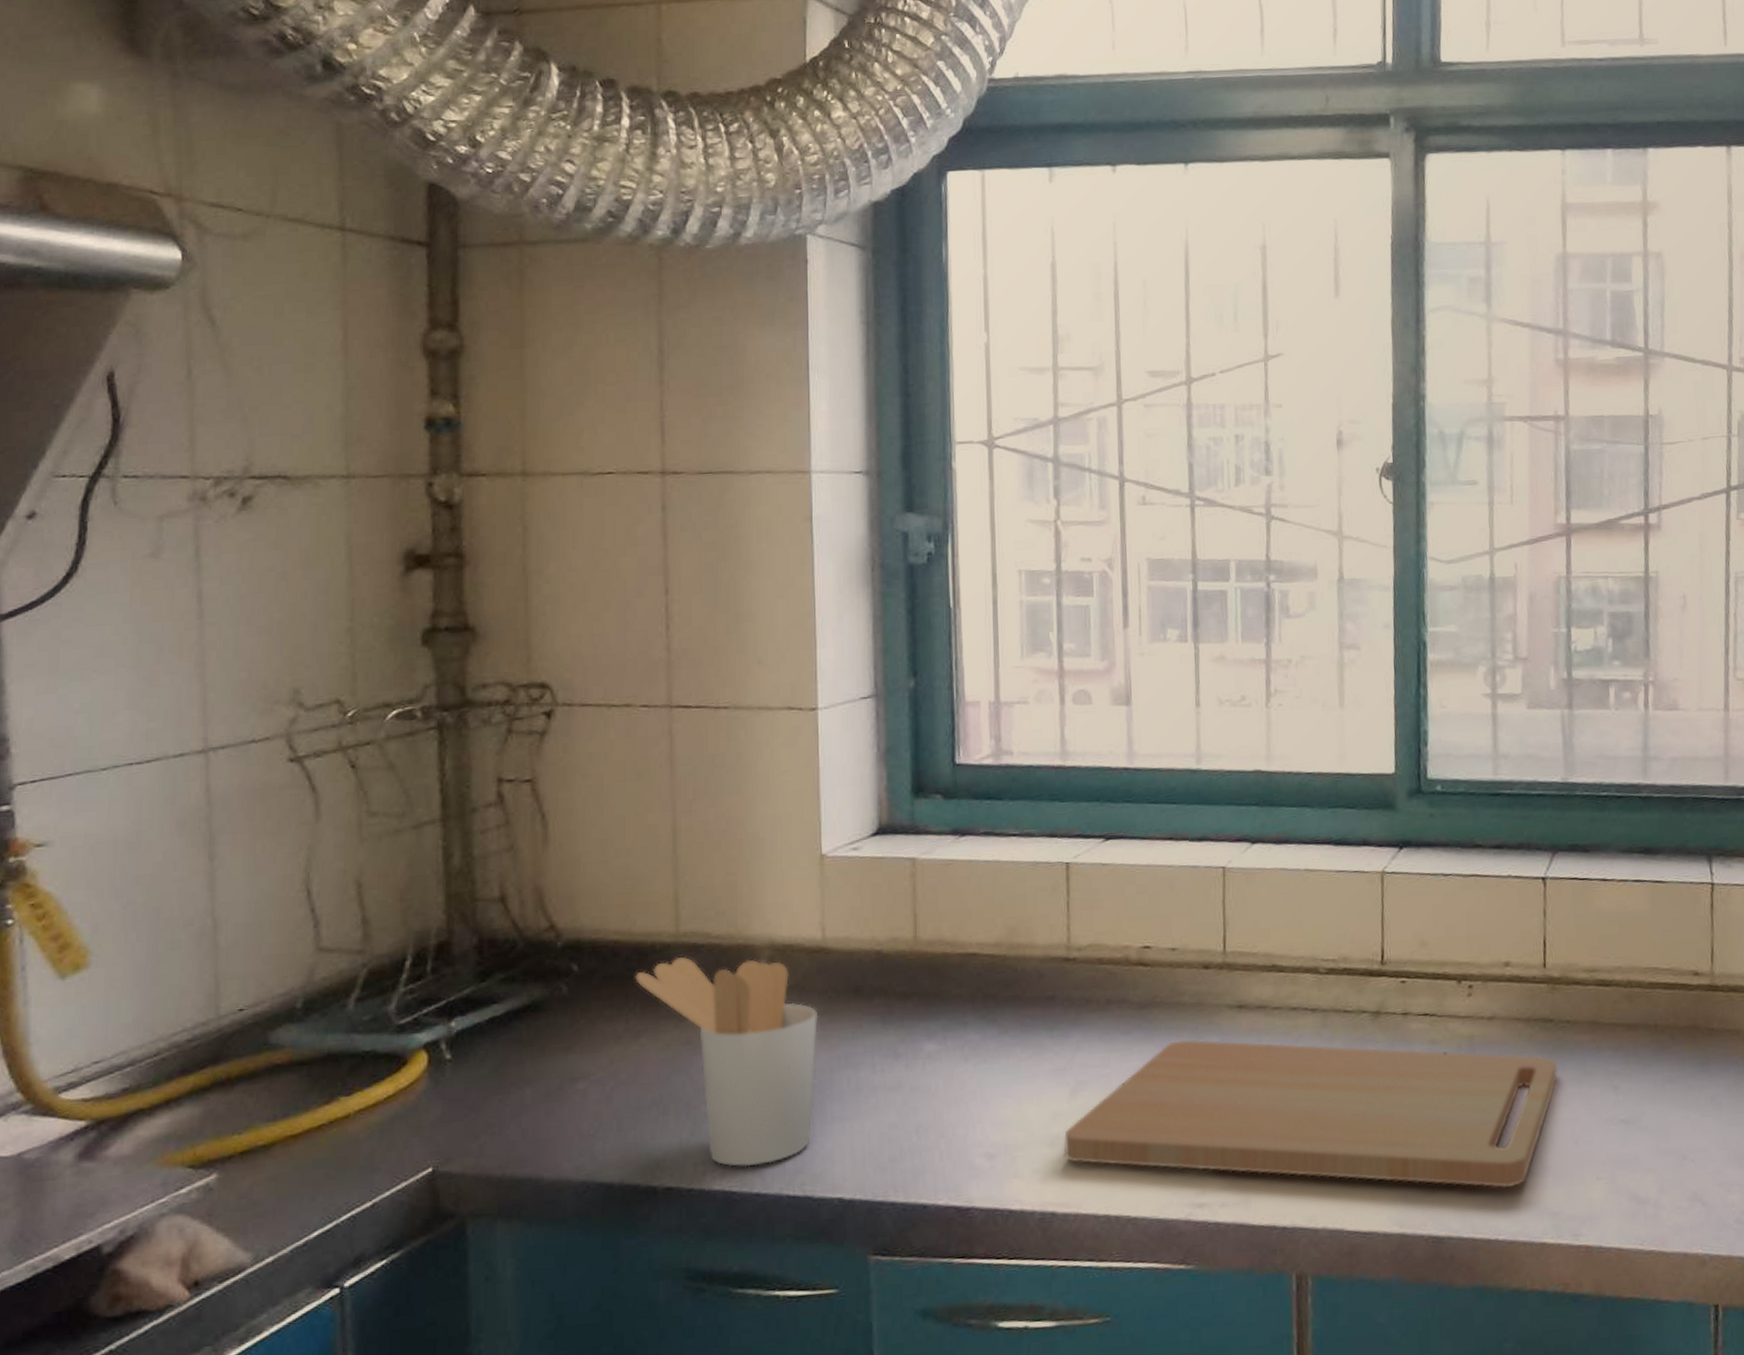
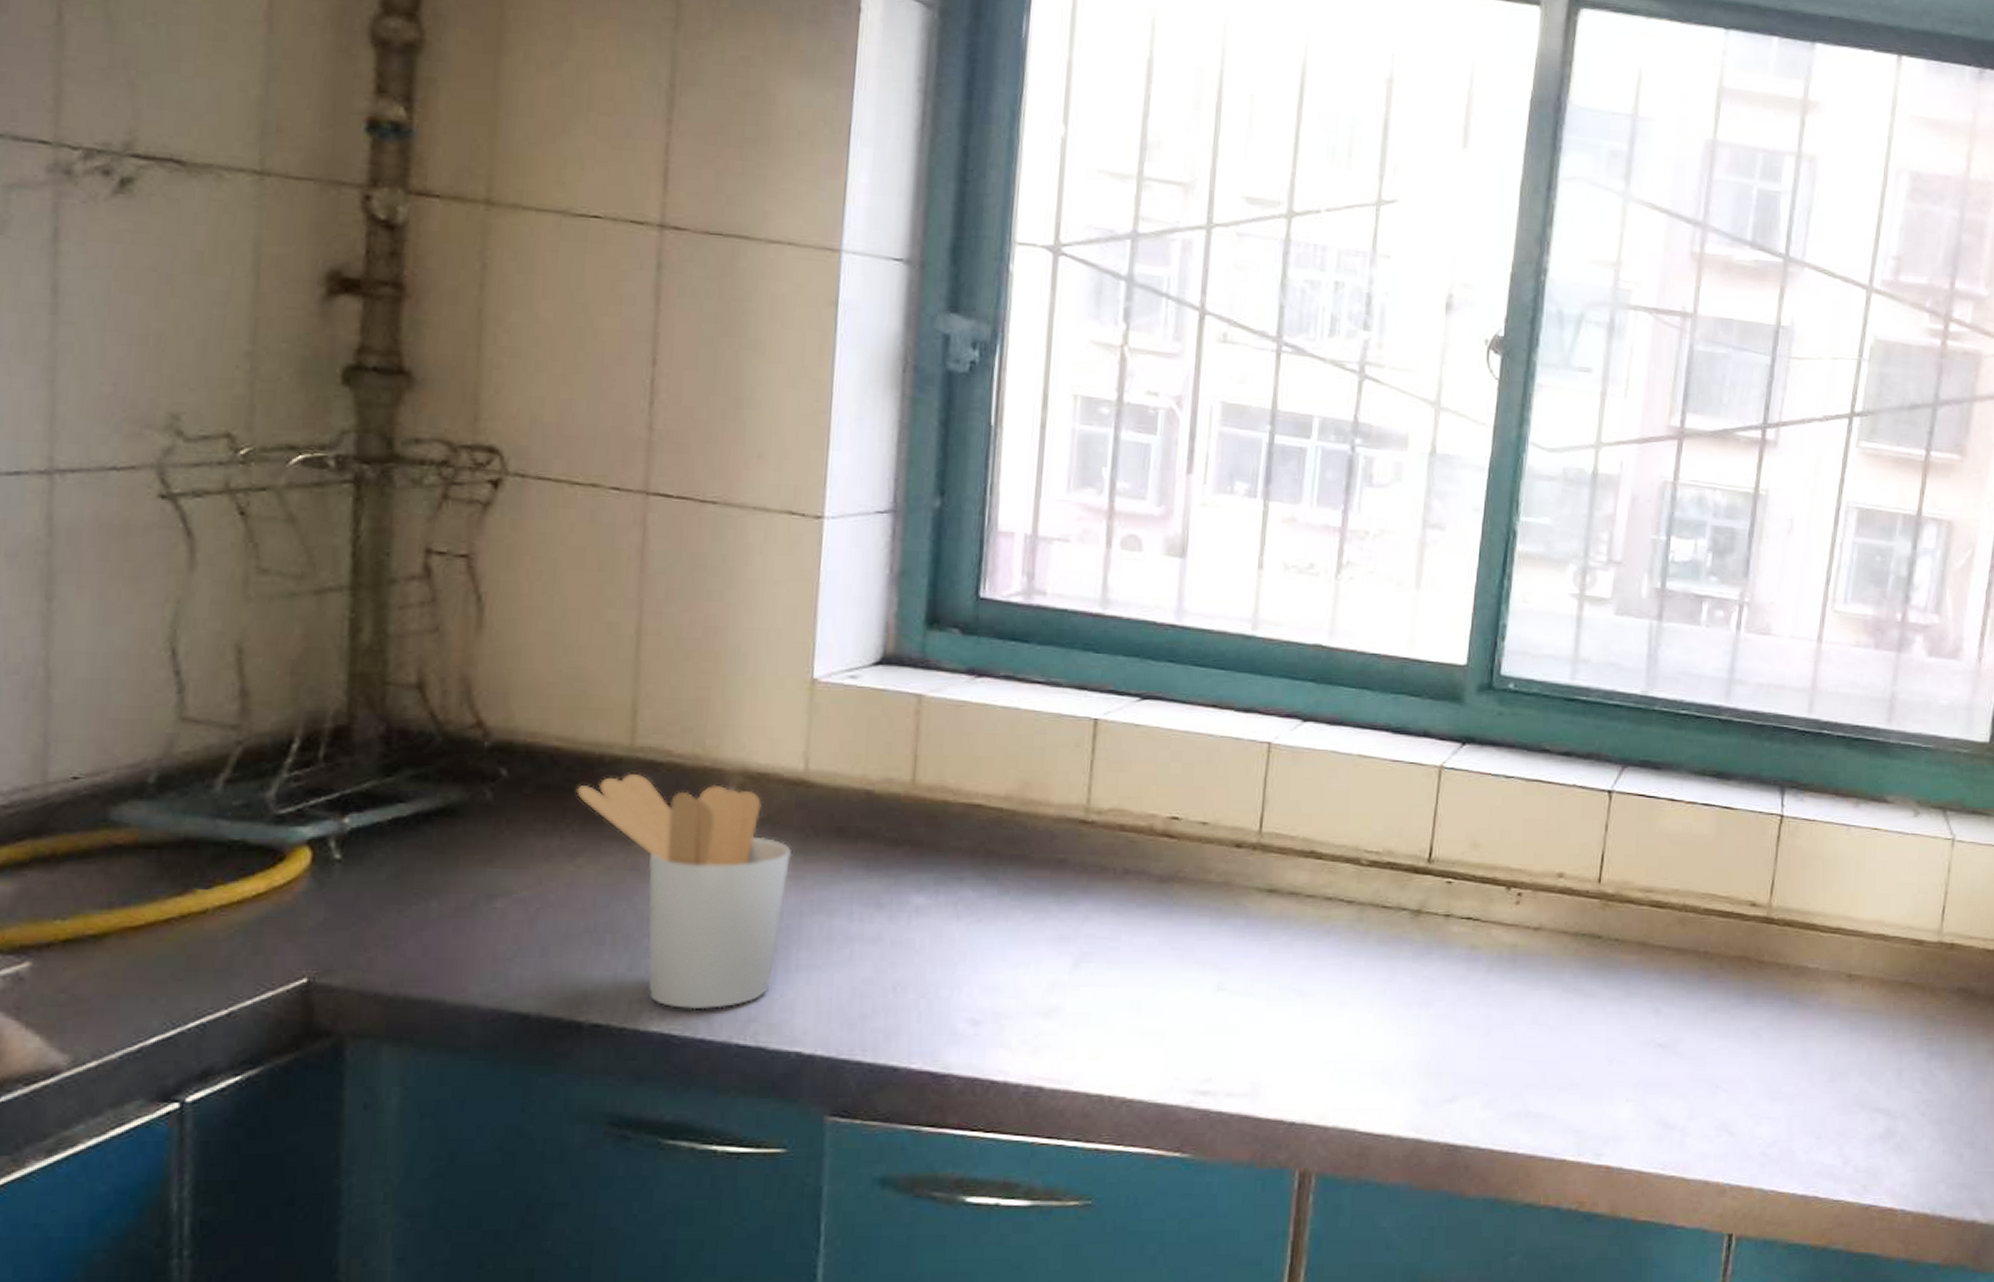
cutting board: present [1063,1040,1558,1189] -> none [1058,920,1601,1102]

